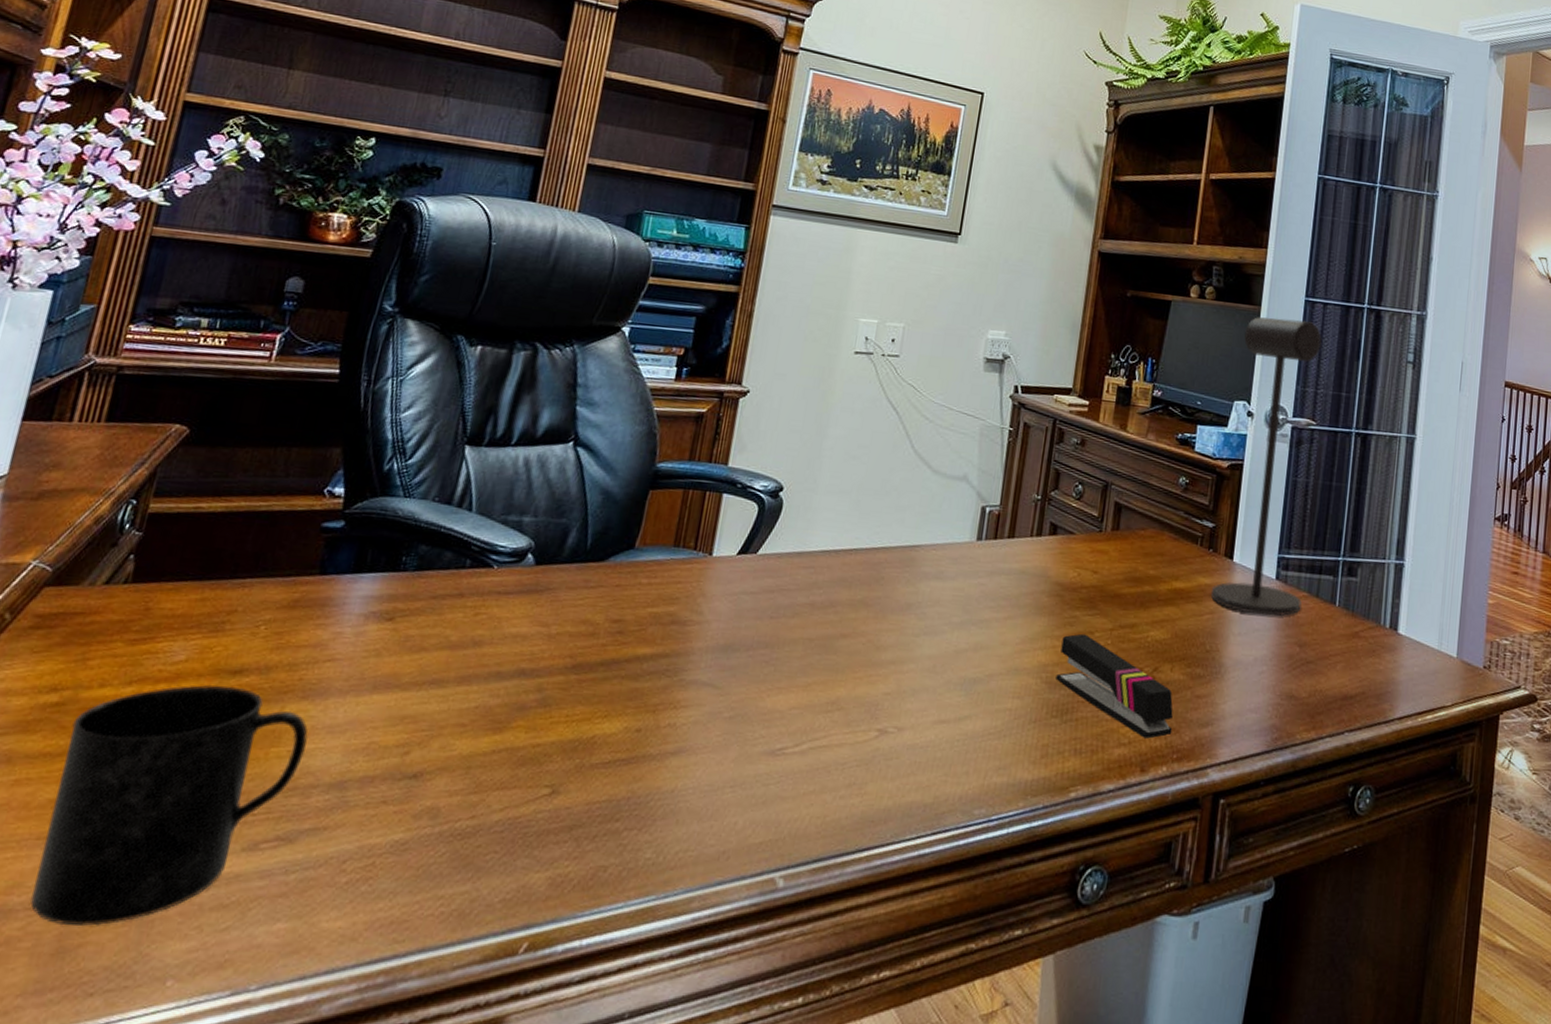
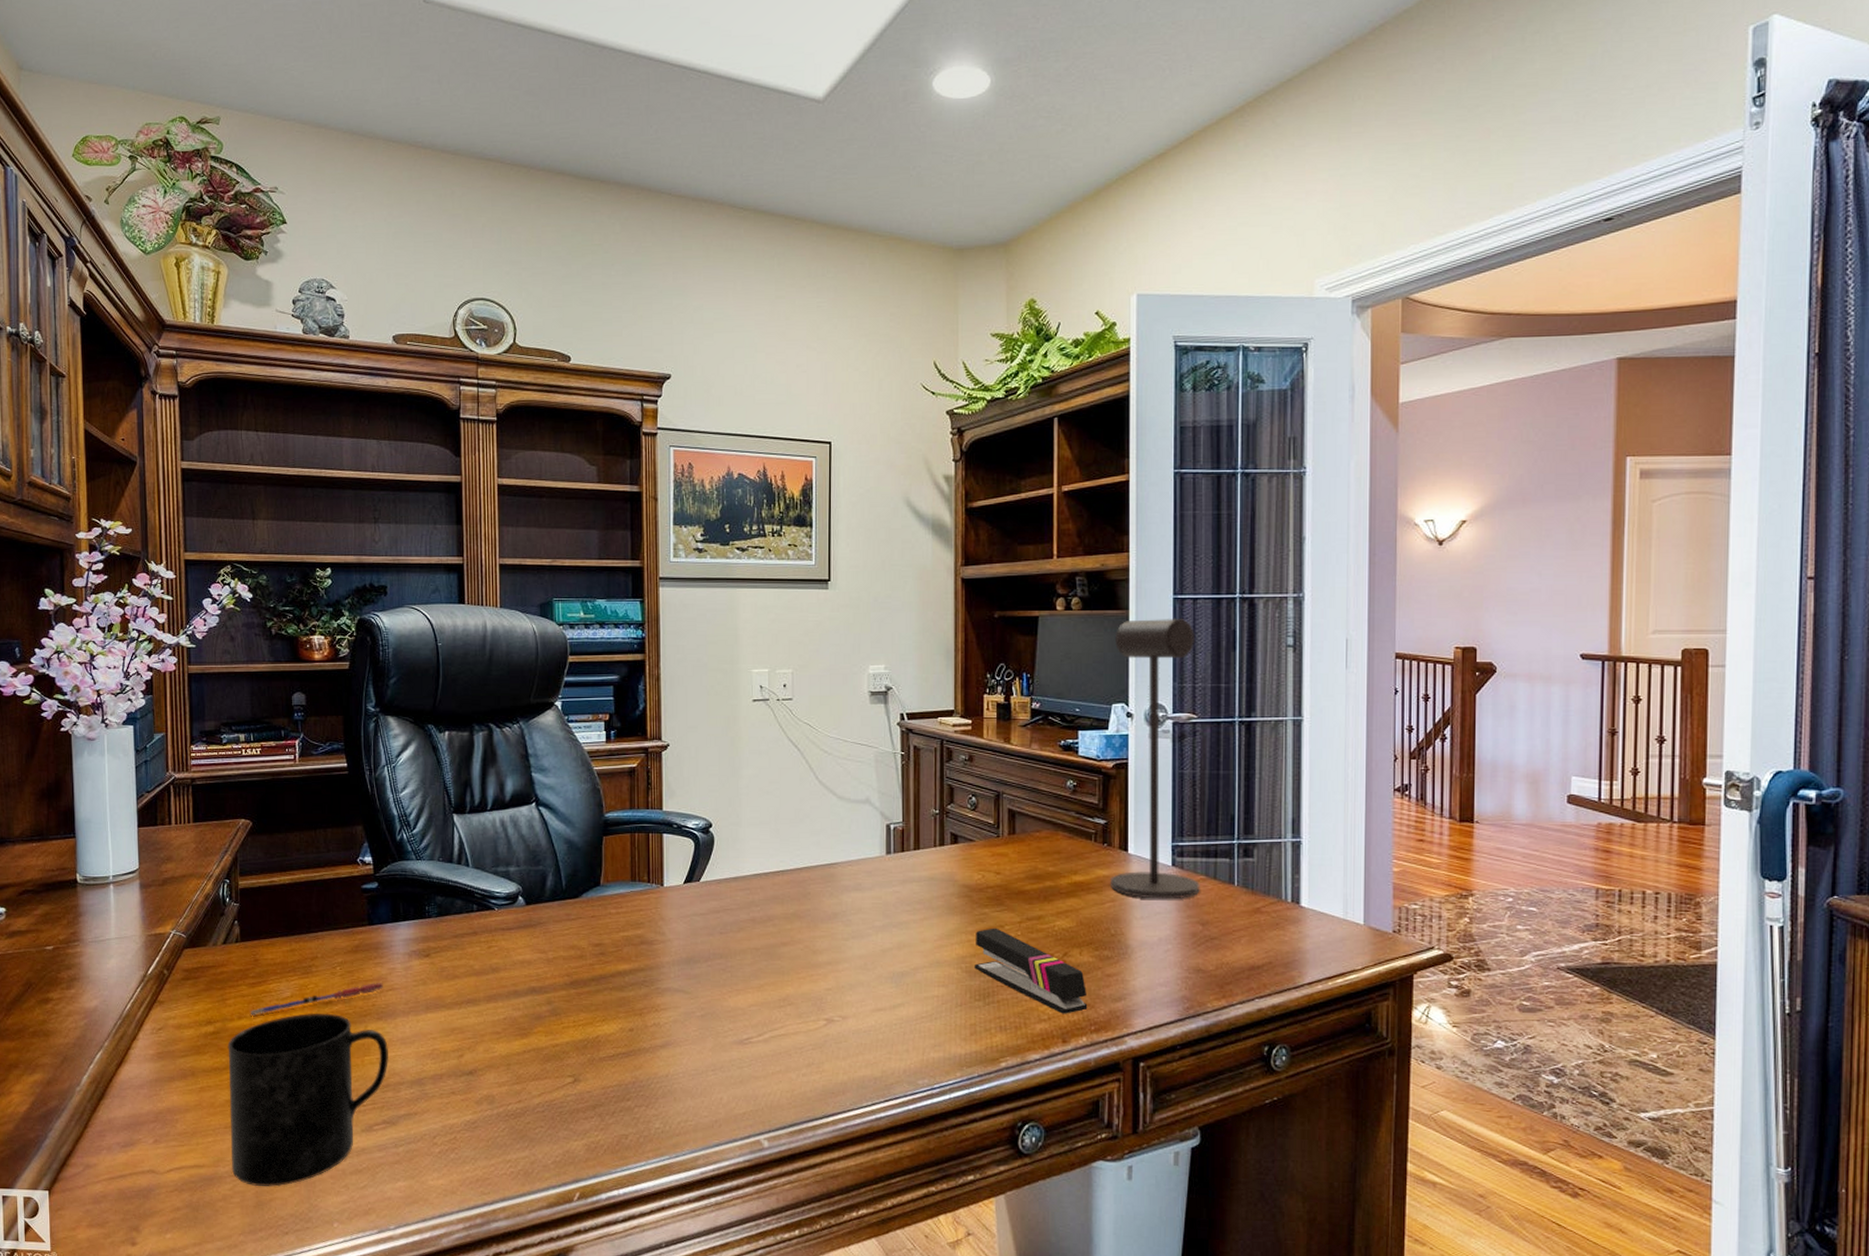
pen: none [119,649,321,684] -> present [251,983,383,1016]

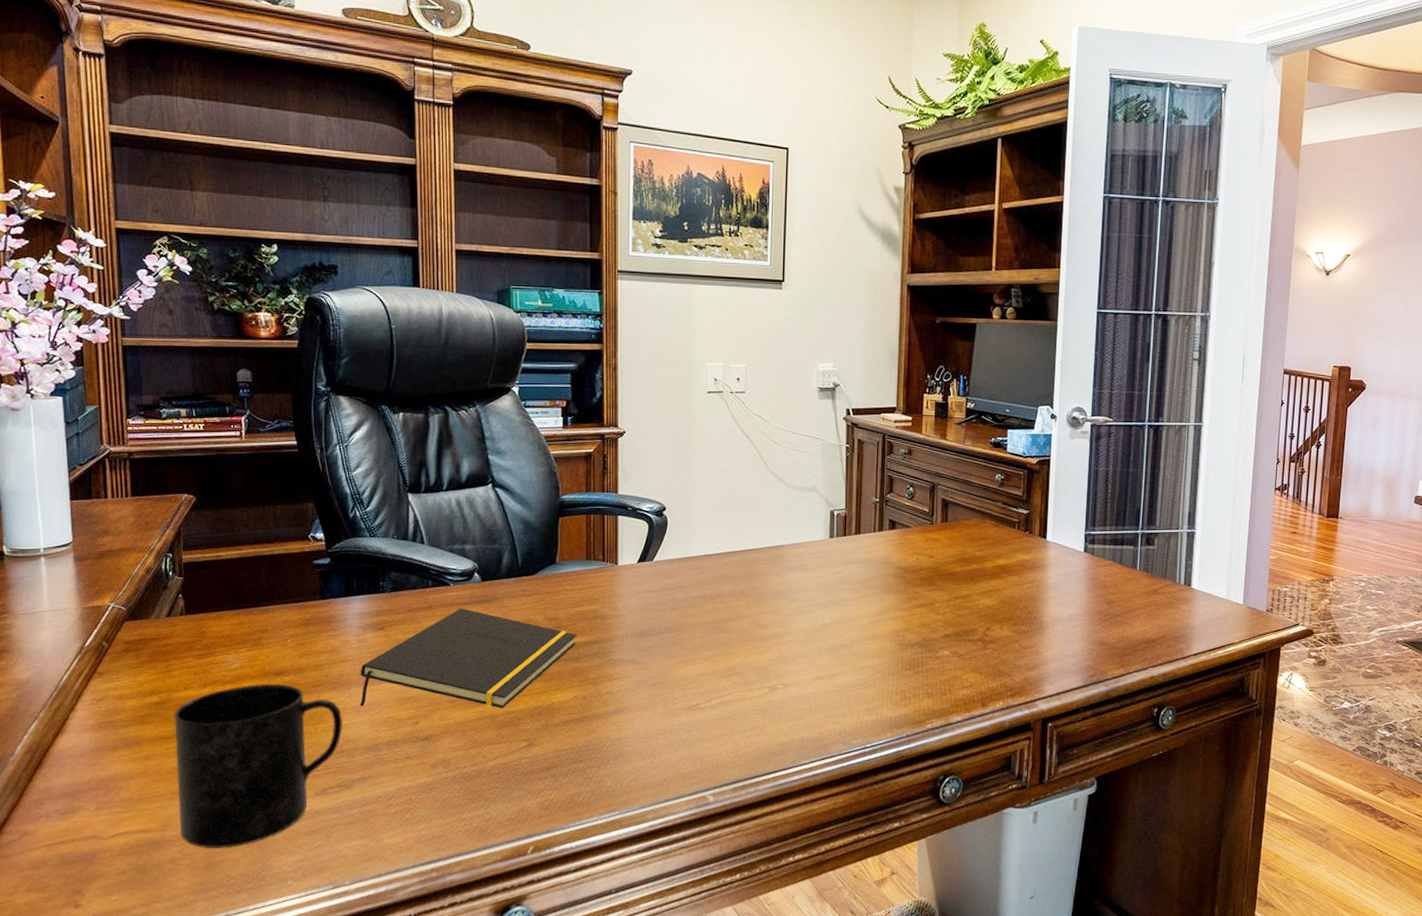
pen: present [251,983,383,1016] -> none [197,654,337,686]
notepad: none [405,933,623,1041] -> present [360,608,577,709]
stapler: present [974,928,1088,1014] -> none [906,605,1005,682]
desk lamp: present [1111,618,1200,900] -> none [1030,330,1115,582]

